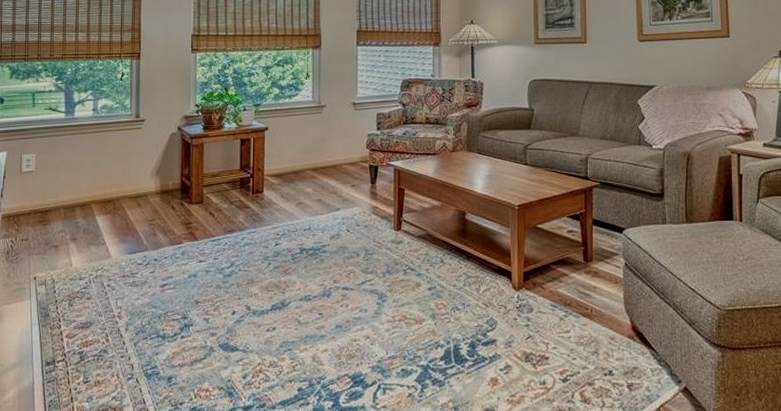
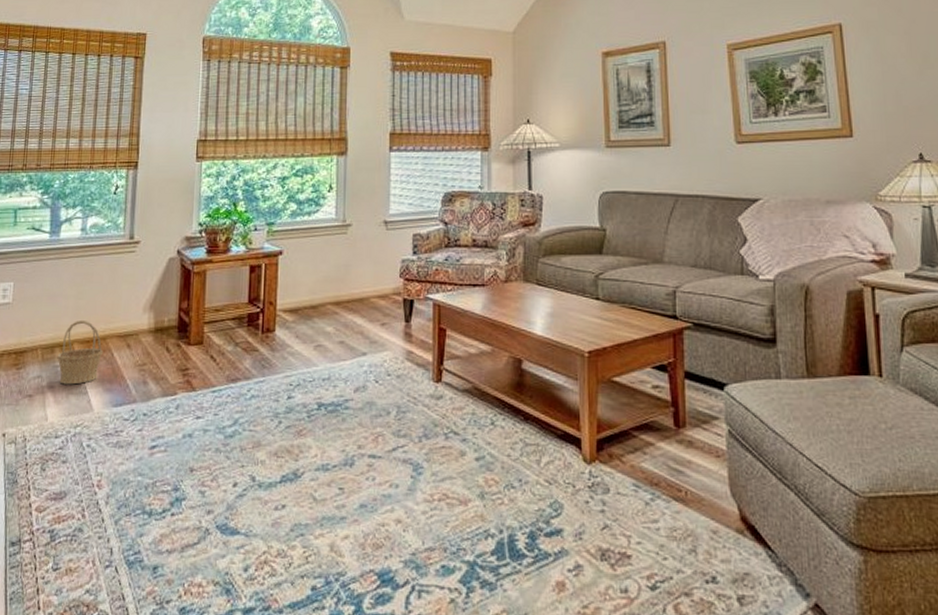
basket: none [78,184,118,237] -> present [57,319,104,385]

